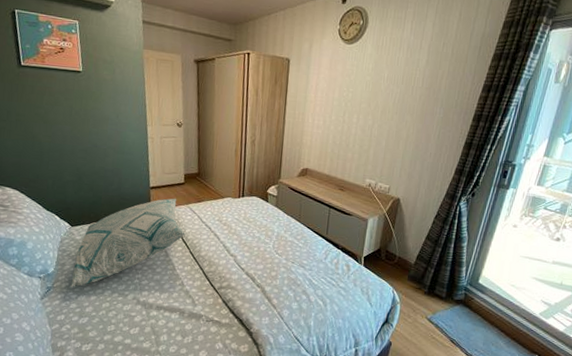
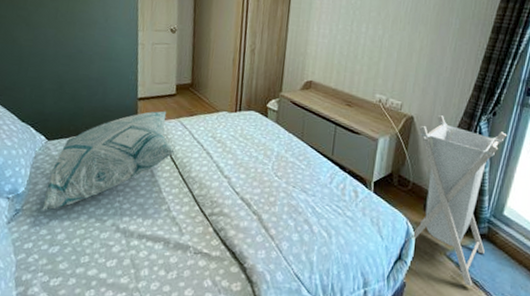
laundry hamper: none [399,197,484,343] -> present [413,115,507,286]

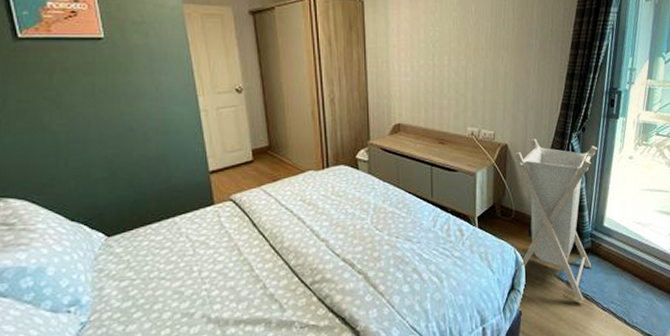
decorative pillow: present [42,111,175,210] -> none [114,180,261,317]

